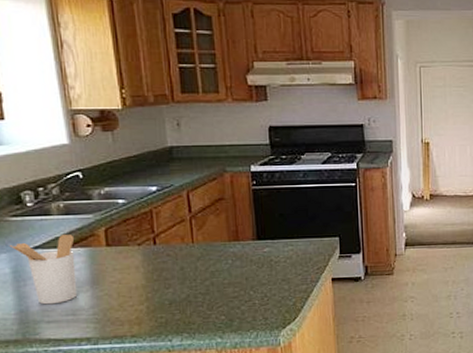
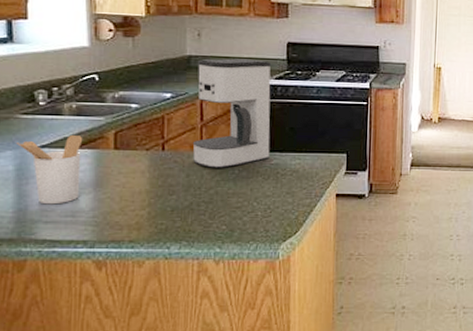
coffee maker: none [180,146,262,260] -> present [192,58,271,169]

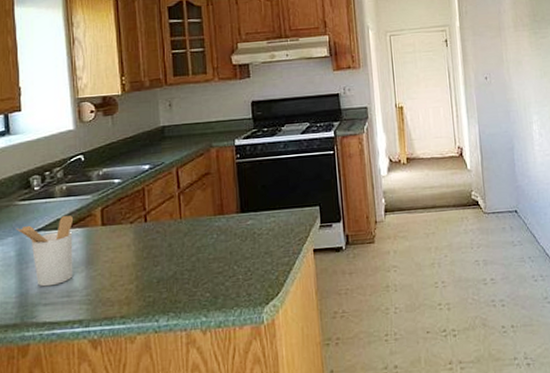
coffee maker: present [192,58,271,169] -> none [171,122,245,235]

